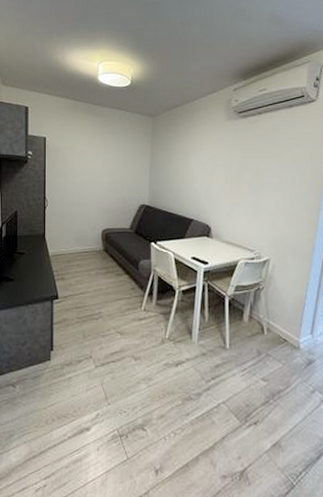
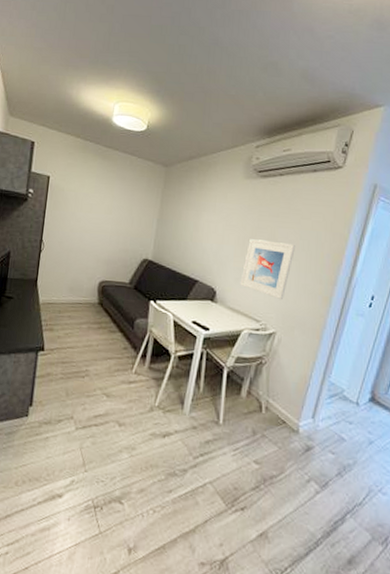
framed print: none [232,175,280,229] -> present [240,239,295,300]

